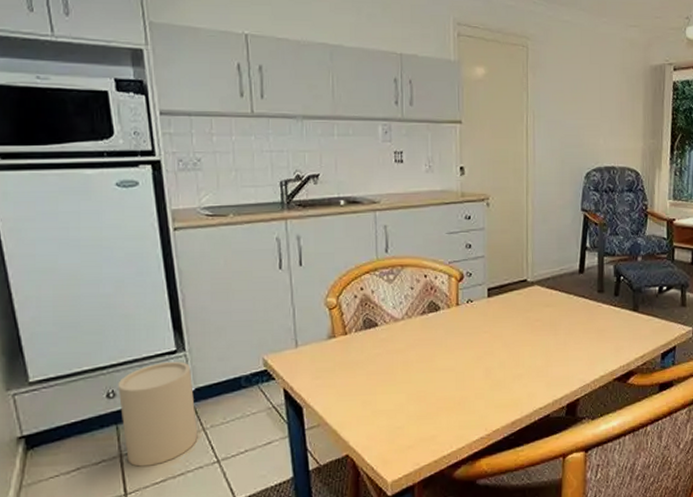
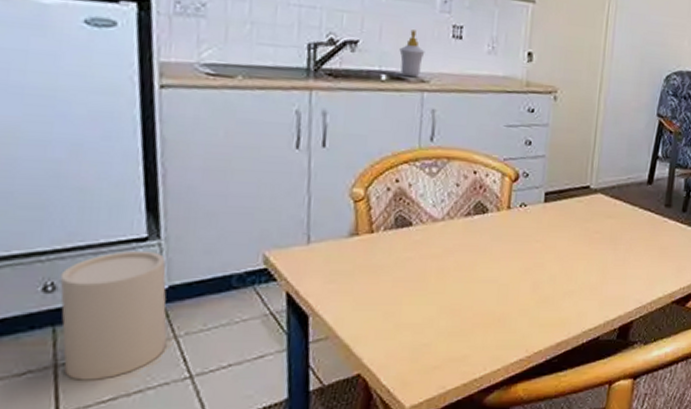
soap bottle: none [352,160,374,200] -> present [399,29,425,78]

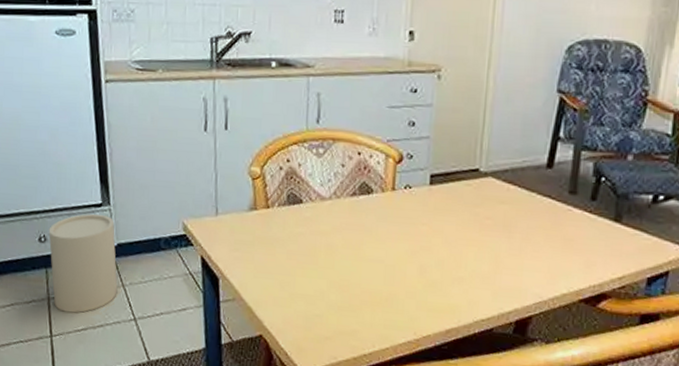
soap bottle: present [399,29,425,78] -> none [286,18,310,63]

